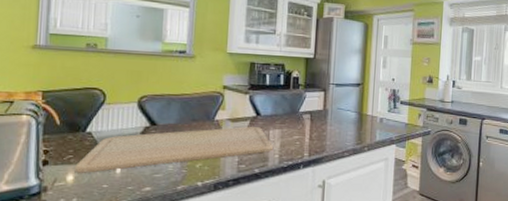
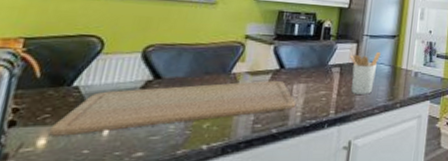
utensil holder: none [319,99,347,139] -> present [350,51,381,95]

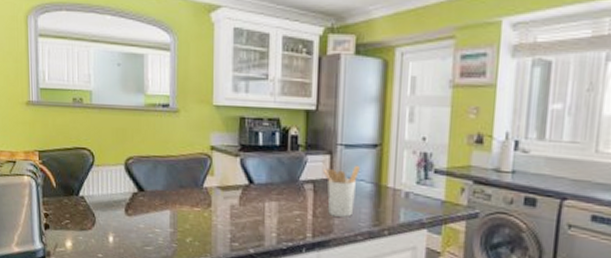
chopping board: present [49,81,297,136] -> none [72,196,270,241]

